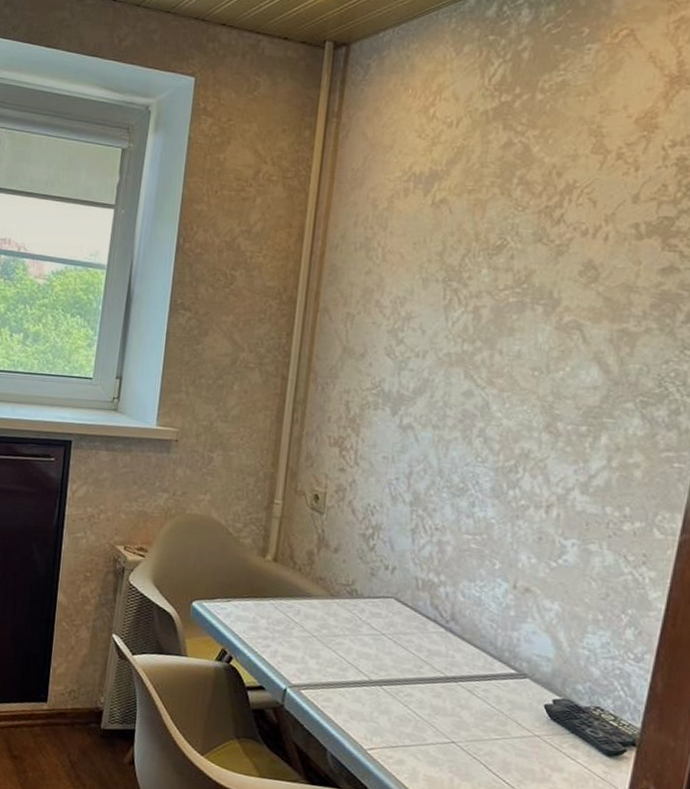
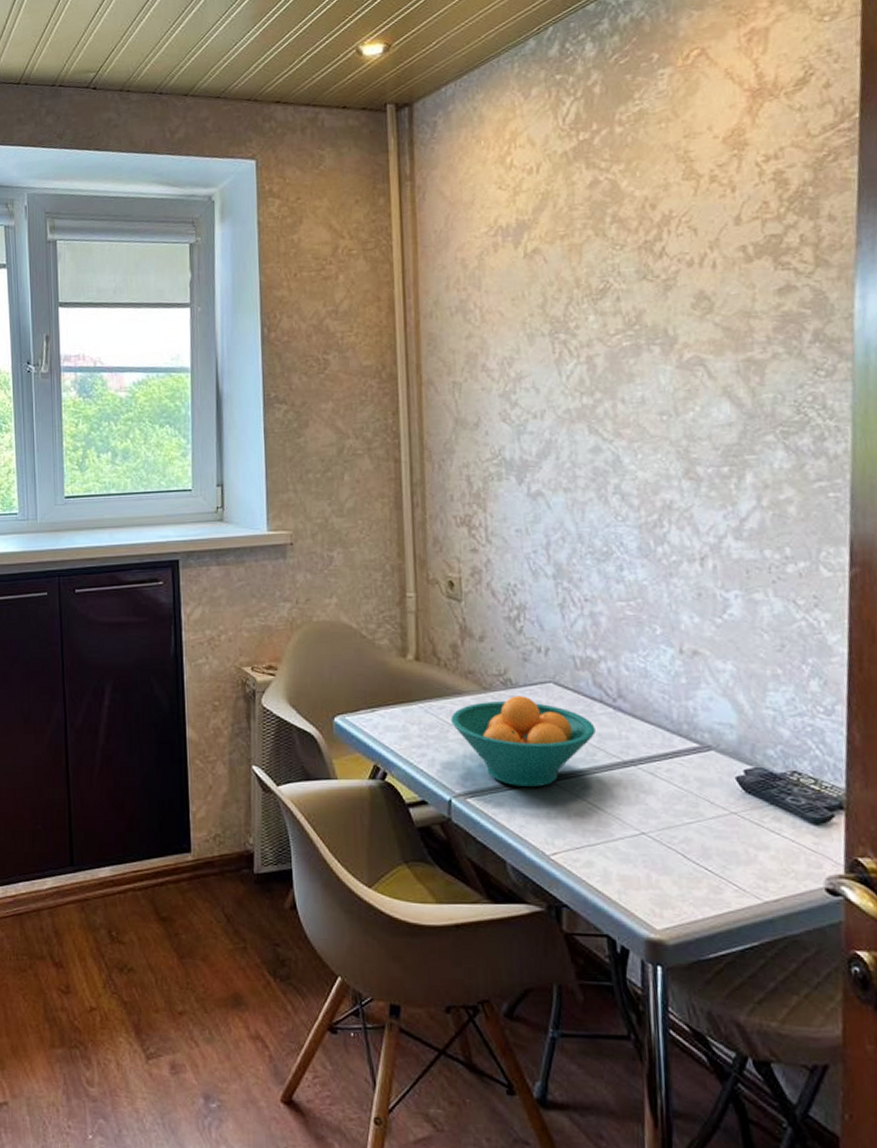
fruit bowl: none [297,605,426,689] -> present [451,696,596,788]

